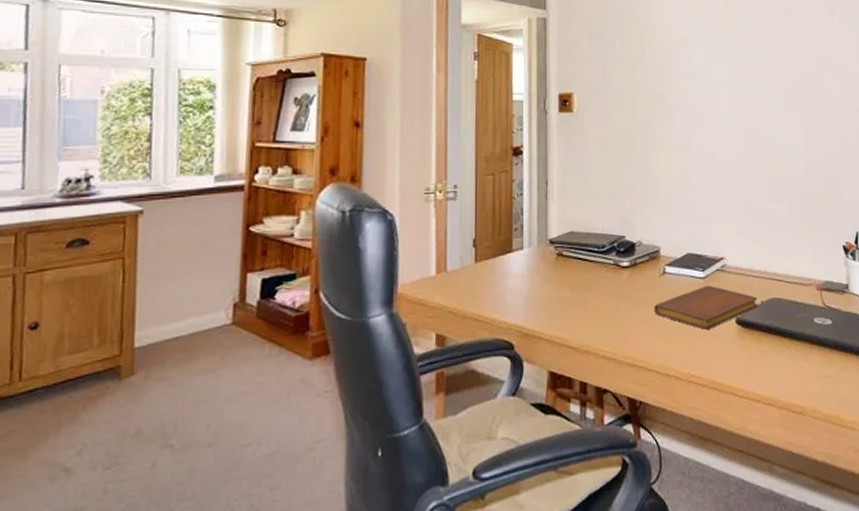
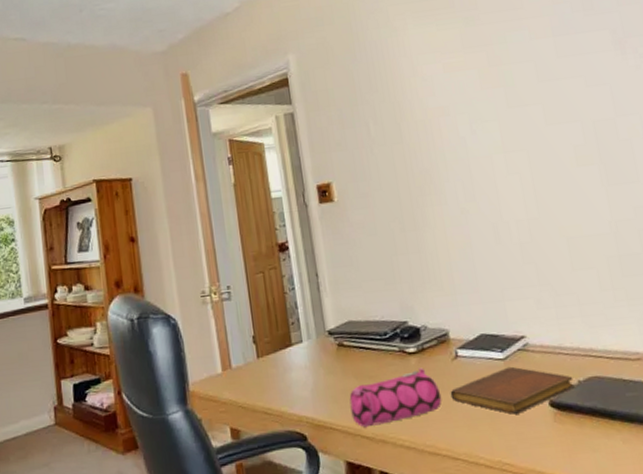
pencil case: none [561,282,646,338] -> present [349,368,442,428]

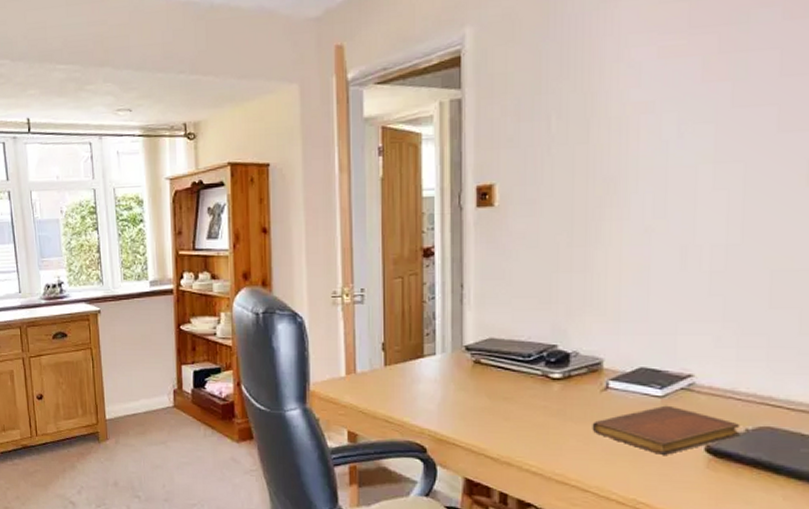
pencil case: present [349,368,442,428] -> none [478,395,582,448]

